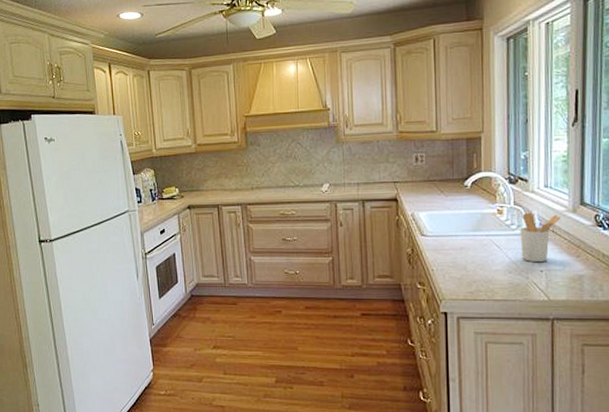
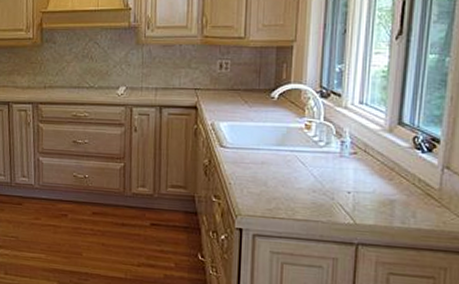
utensil holder: present [520,212,561,262] -> none [328,129,375,183]

